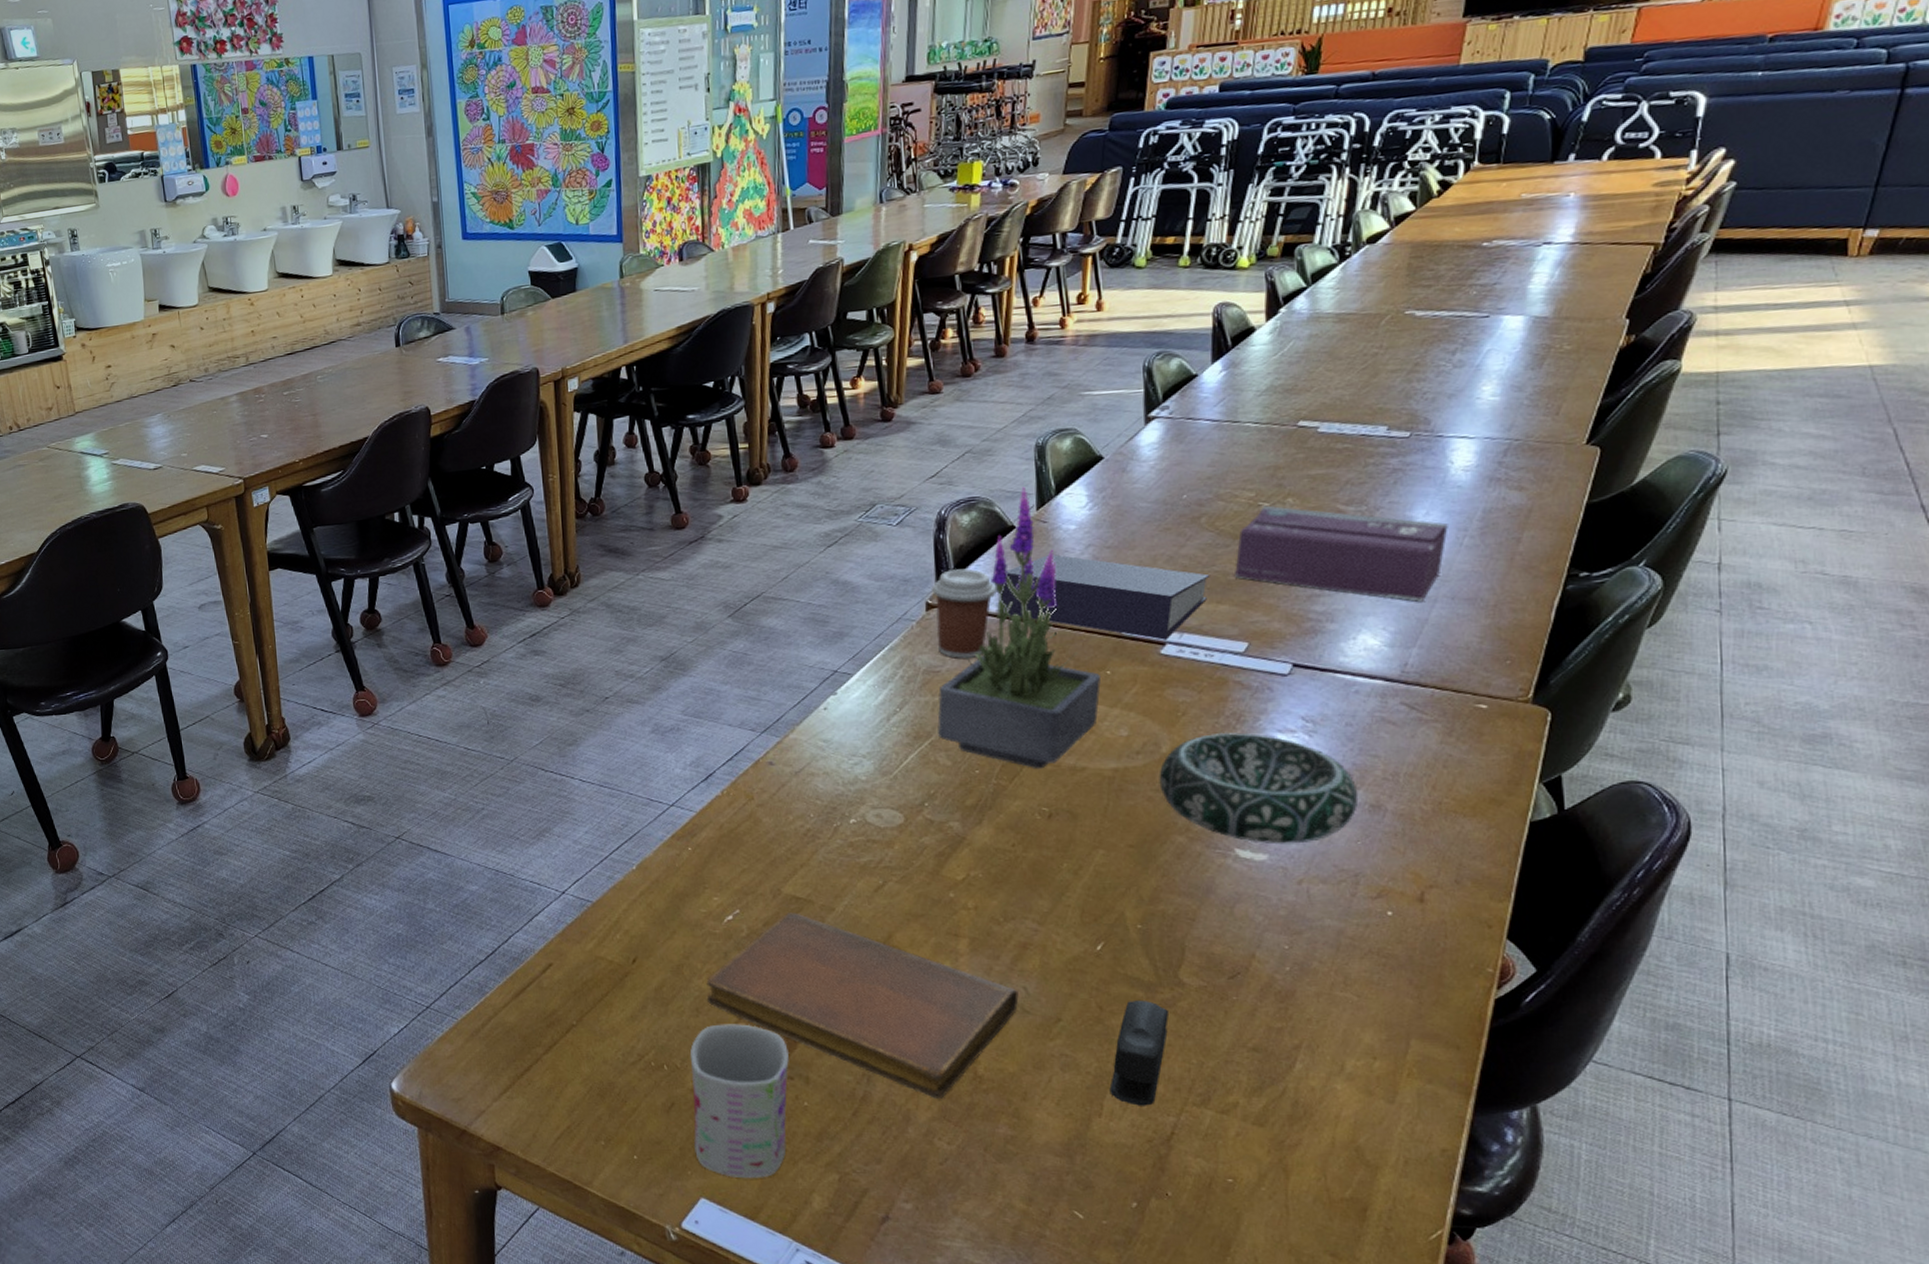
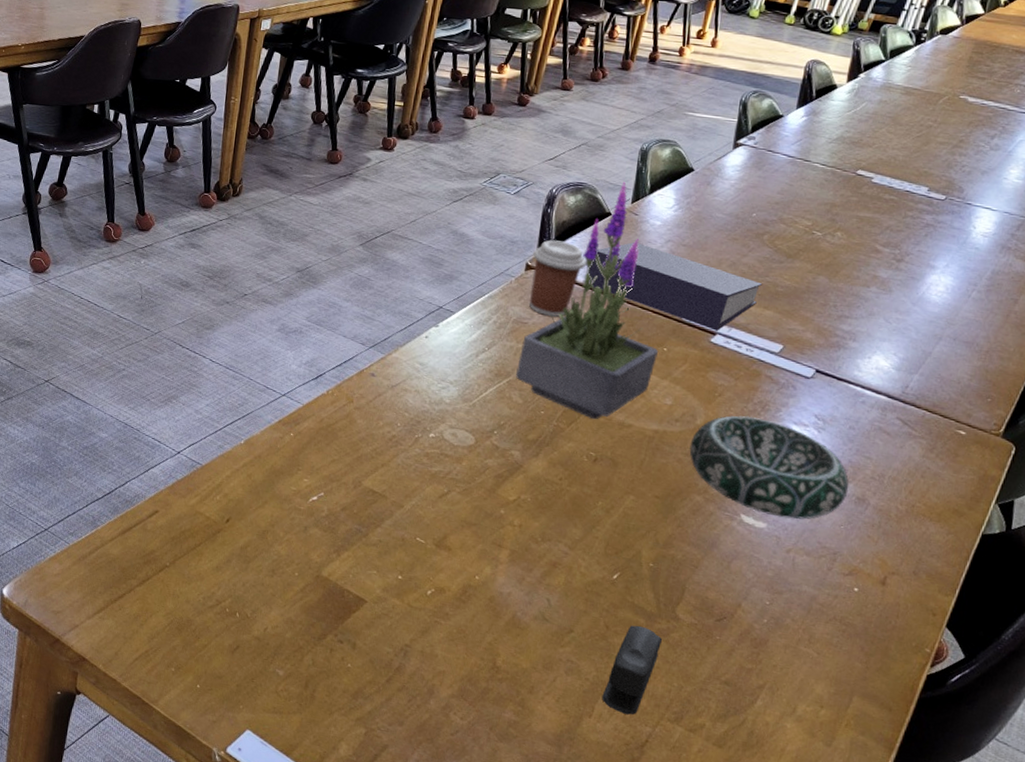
mug: present [689,1024,789,1179] -> none [249,586,343,722]
notebook: present [706,913,1019,1099] -> none [283,503,542,680]
tissue box: present [1235,505,1448,601] -> none [783,234,962,337]

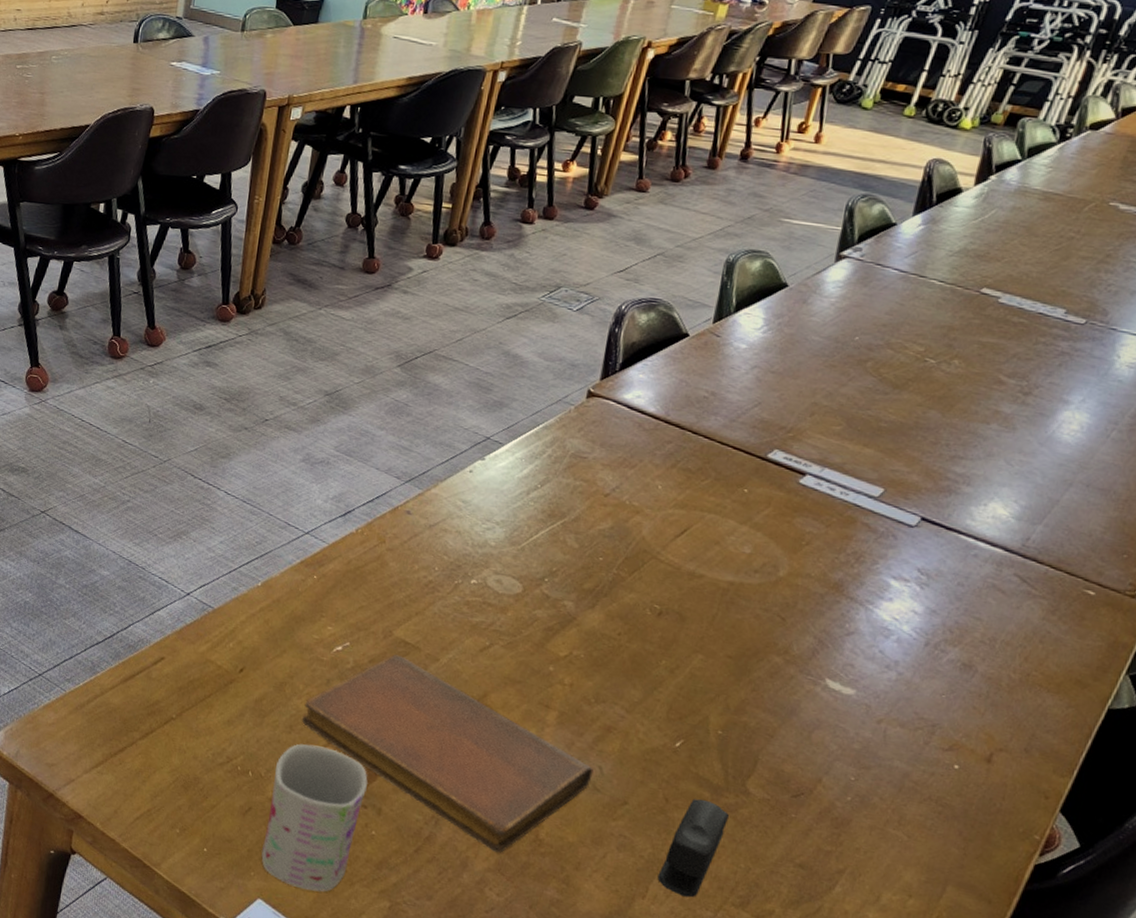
mug: none [249,586,343,722] -> present [261,743,368,892]
notebook: none [283,503,542,680] -> present [302,654,594,853]
potted plant: present [516,182,659,420] -> none [572,298,738,569]
coffee cup: present [529,239,586,317] -> none [590,363,658,451]
book: present [588,242,763,331] -> none [660,368,864,471]
decorative bowl: present [689,415,849,520] -> none [769,567,954,687]

